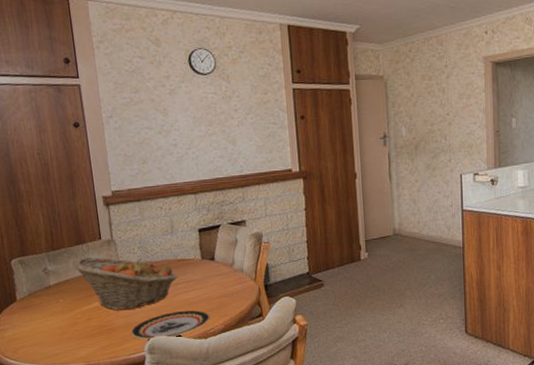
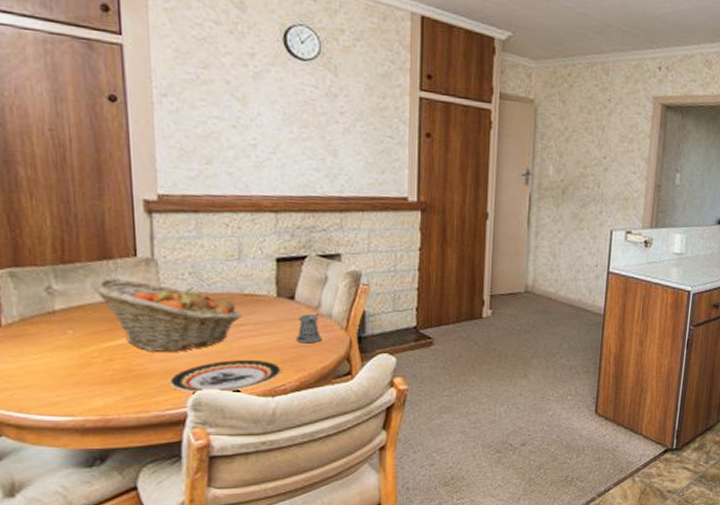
pepper shaker: none [218,269,238,294] -> present [296,313,322,344]

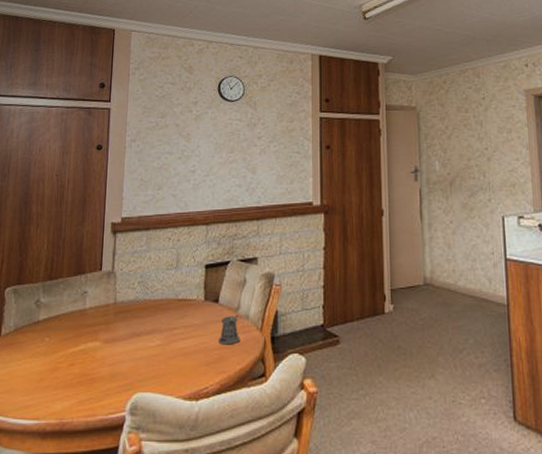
fruit basket: present [91,278,242,352] -> none [67,291,176,356]
plate: present [169,359,283,393] -> none [114,362,206,397]

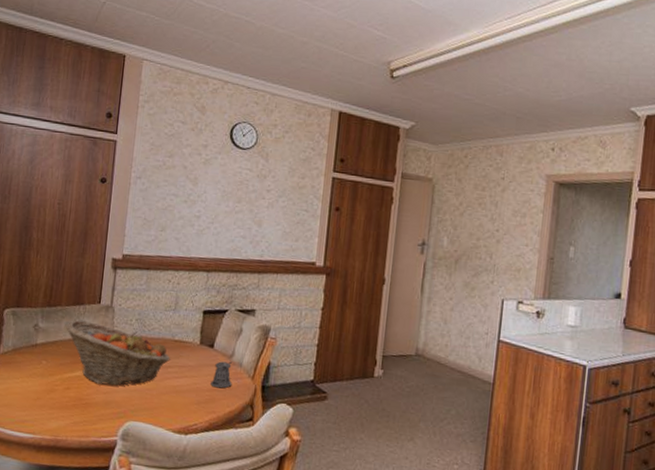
fruit basket: none [67,291,176,356] -> present [65,320,171,386]

